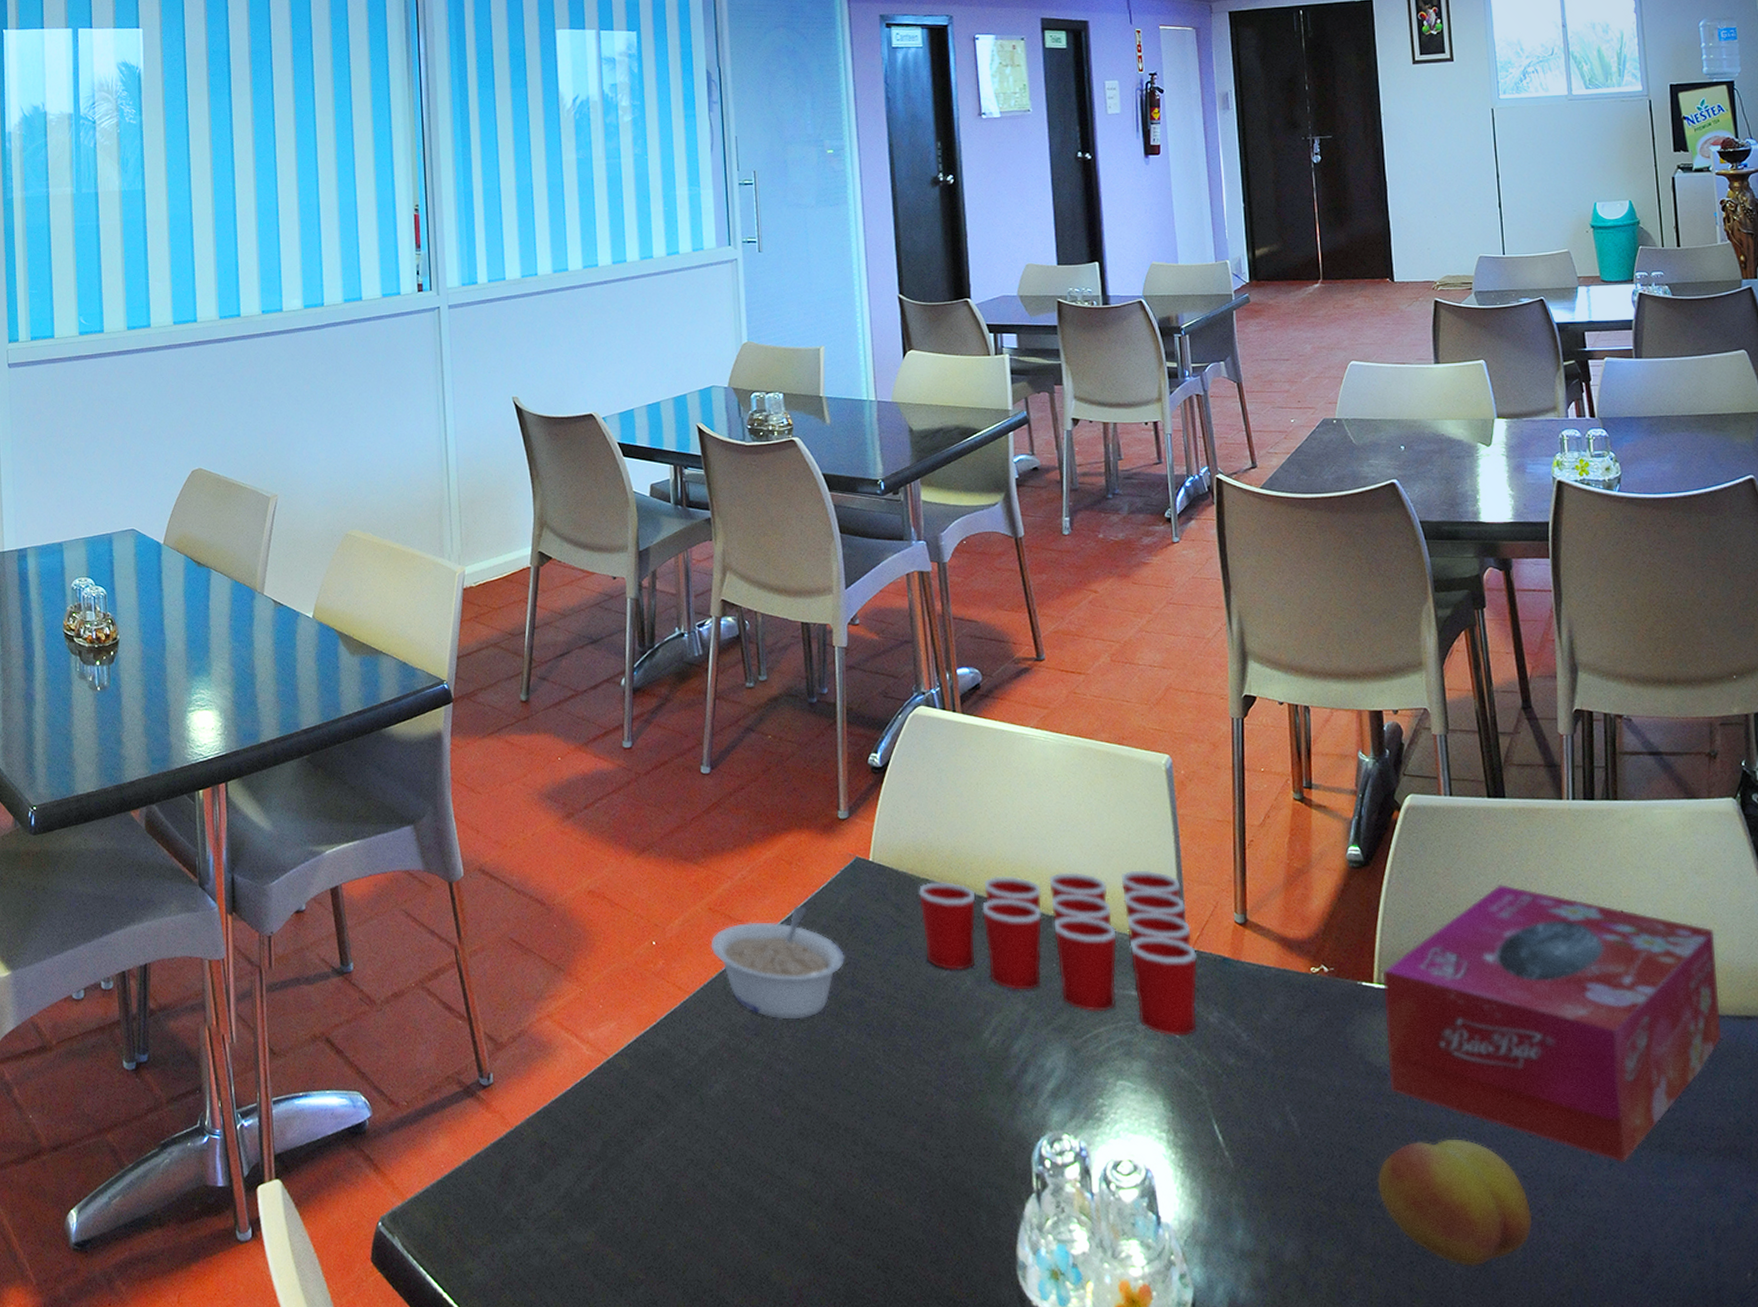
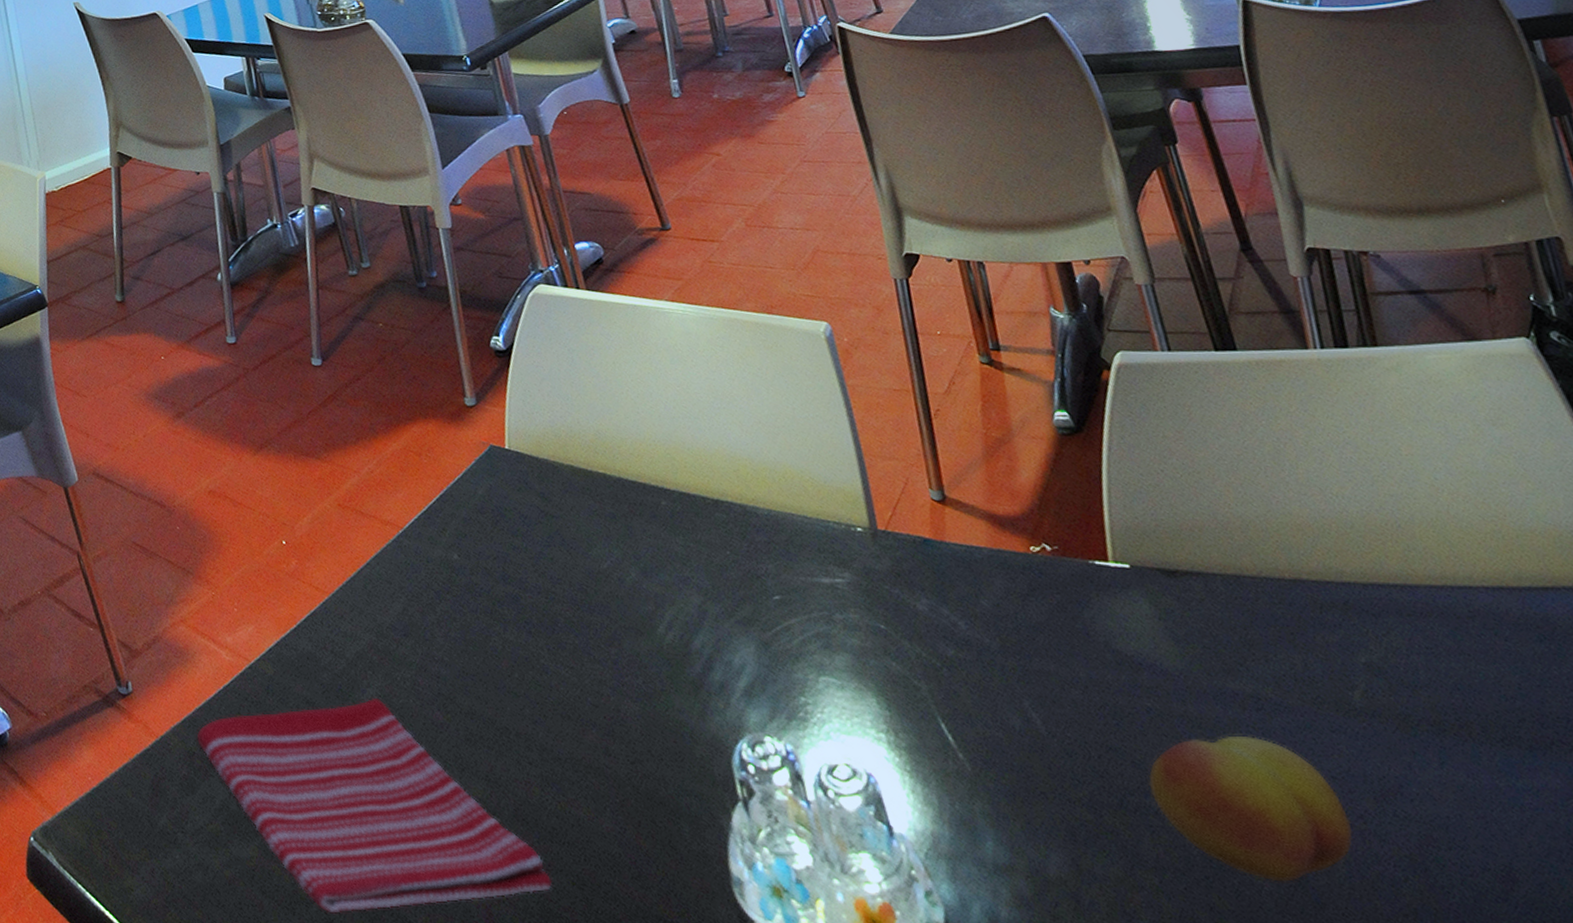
dish towel: none [549,1093,860,1295] -> present [196,697,553,914]
legume: present [710,906,845,1020] -> none [344,498,493,619]
cup: present [919,870,1197,1036] -> none [564,446,905,626]
tissue box: present [1383,885,1722,1163] -> none [1118,447,1562,761]

